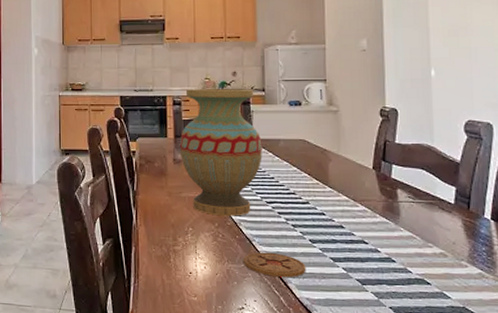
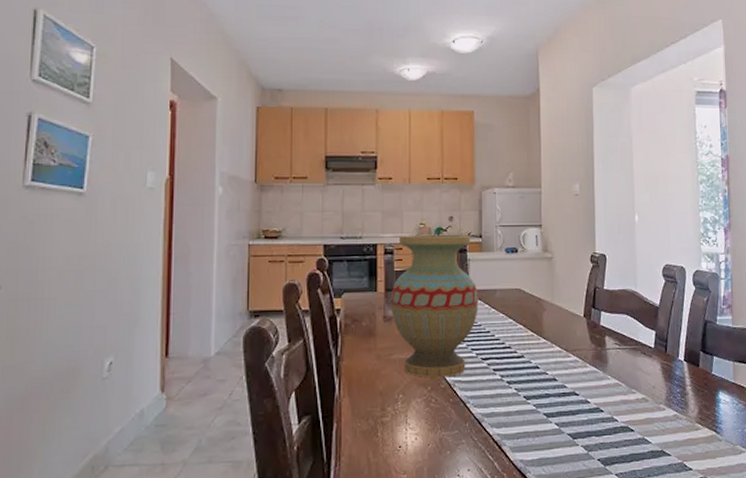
coaster: present [244,252,306,278] -> none [457,414,521,441]

